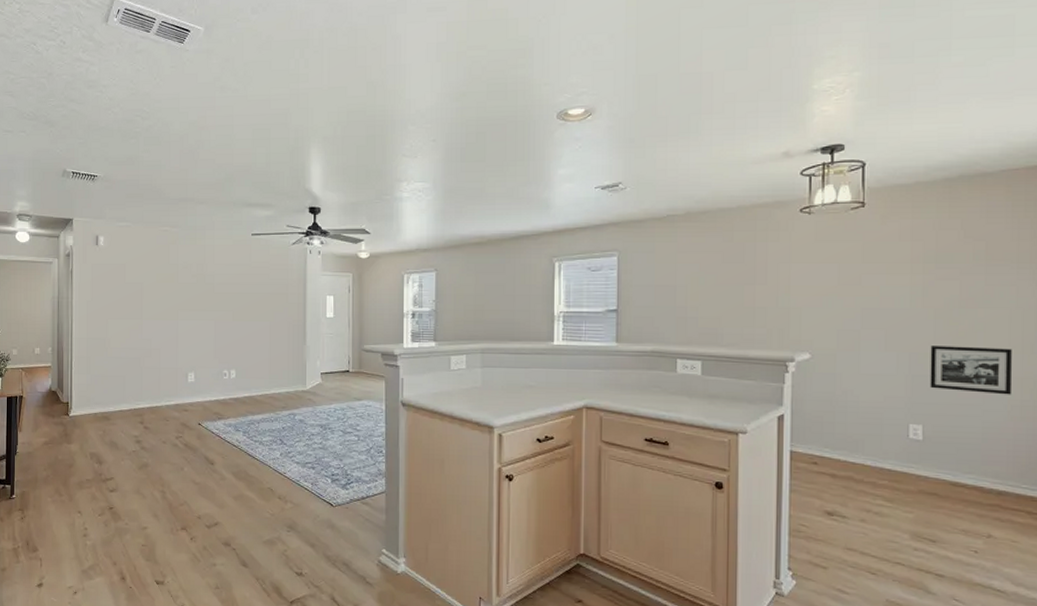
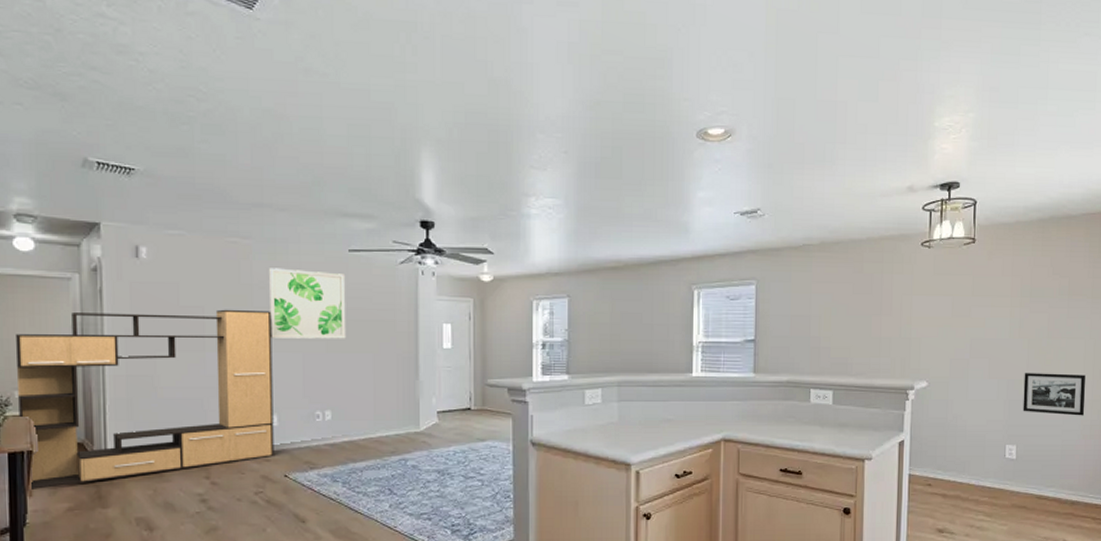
media console: none [15,285,192,427] -> present [16,309,274,491]
wall art: none [191,251,249,309] -> present [269,268,346,339]

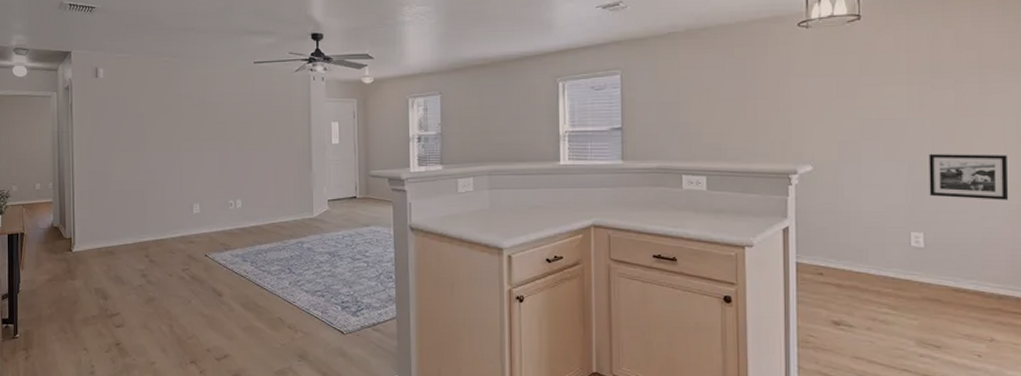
media console: present [16,309,274,491] -> none [14,116,197,265]
wall art: present [269,268,346,339] -> none [193,80,253,139]

